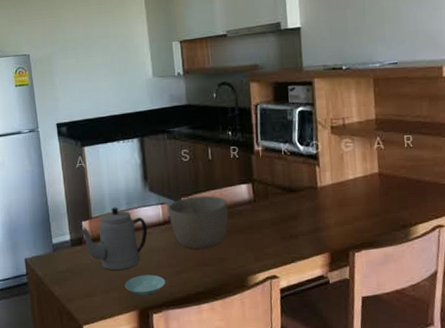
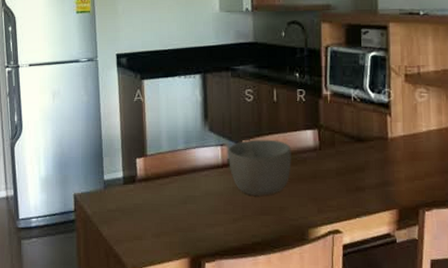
teapot: present [80,207,148,271] -> none [133,145,205,213]
saucer: present [124,274,165,296] -> none [177,220,220,242]

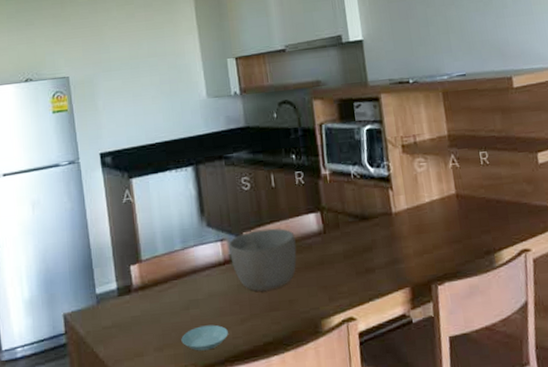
saucer: none [177,220,220,242] -> present [181,324,228,351]

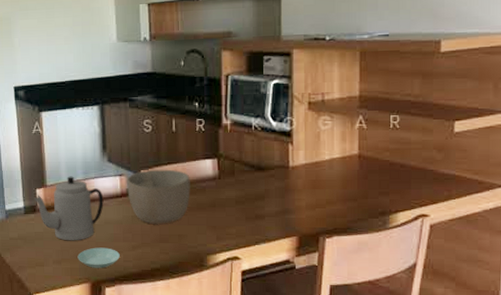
teapot: none [128,246,206,323] -> present [34,176,104,241]

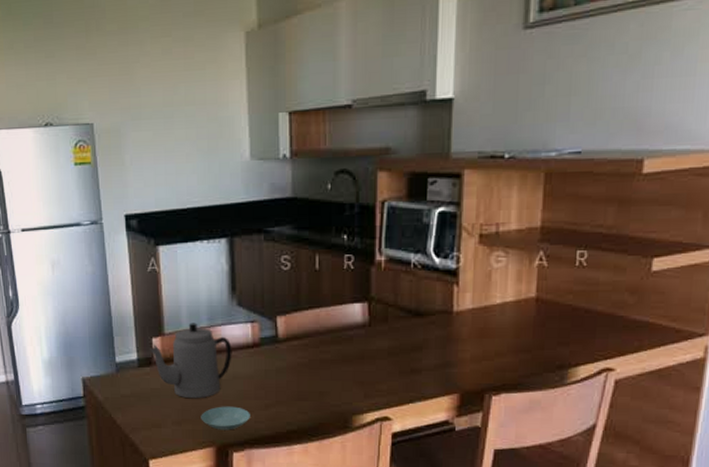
bowl: present [127,169,190,225] -> none [260,315,335,380]

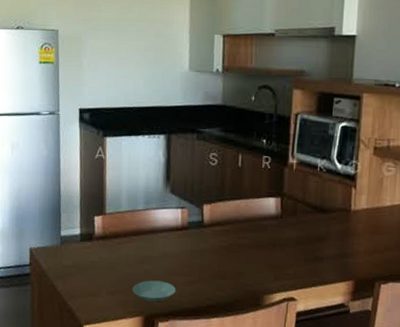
teapot: present [149,323,232,399] -> none [91,205,164,273]

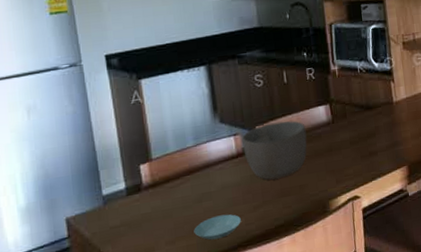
bowl: none [188,204,253,261] -> present [242,121,307,180]

